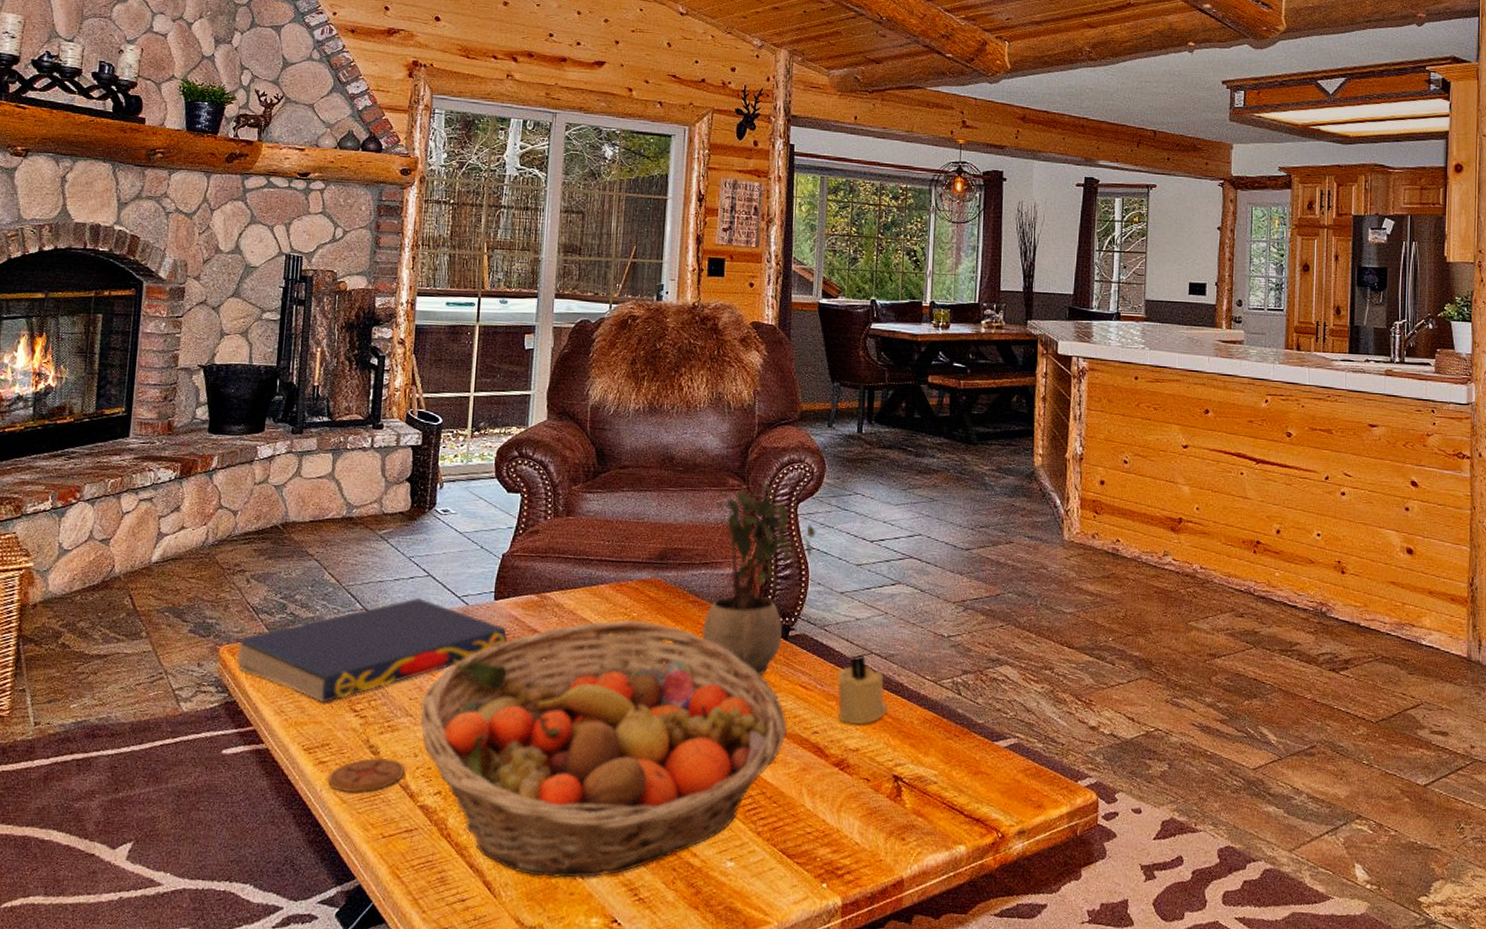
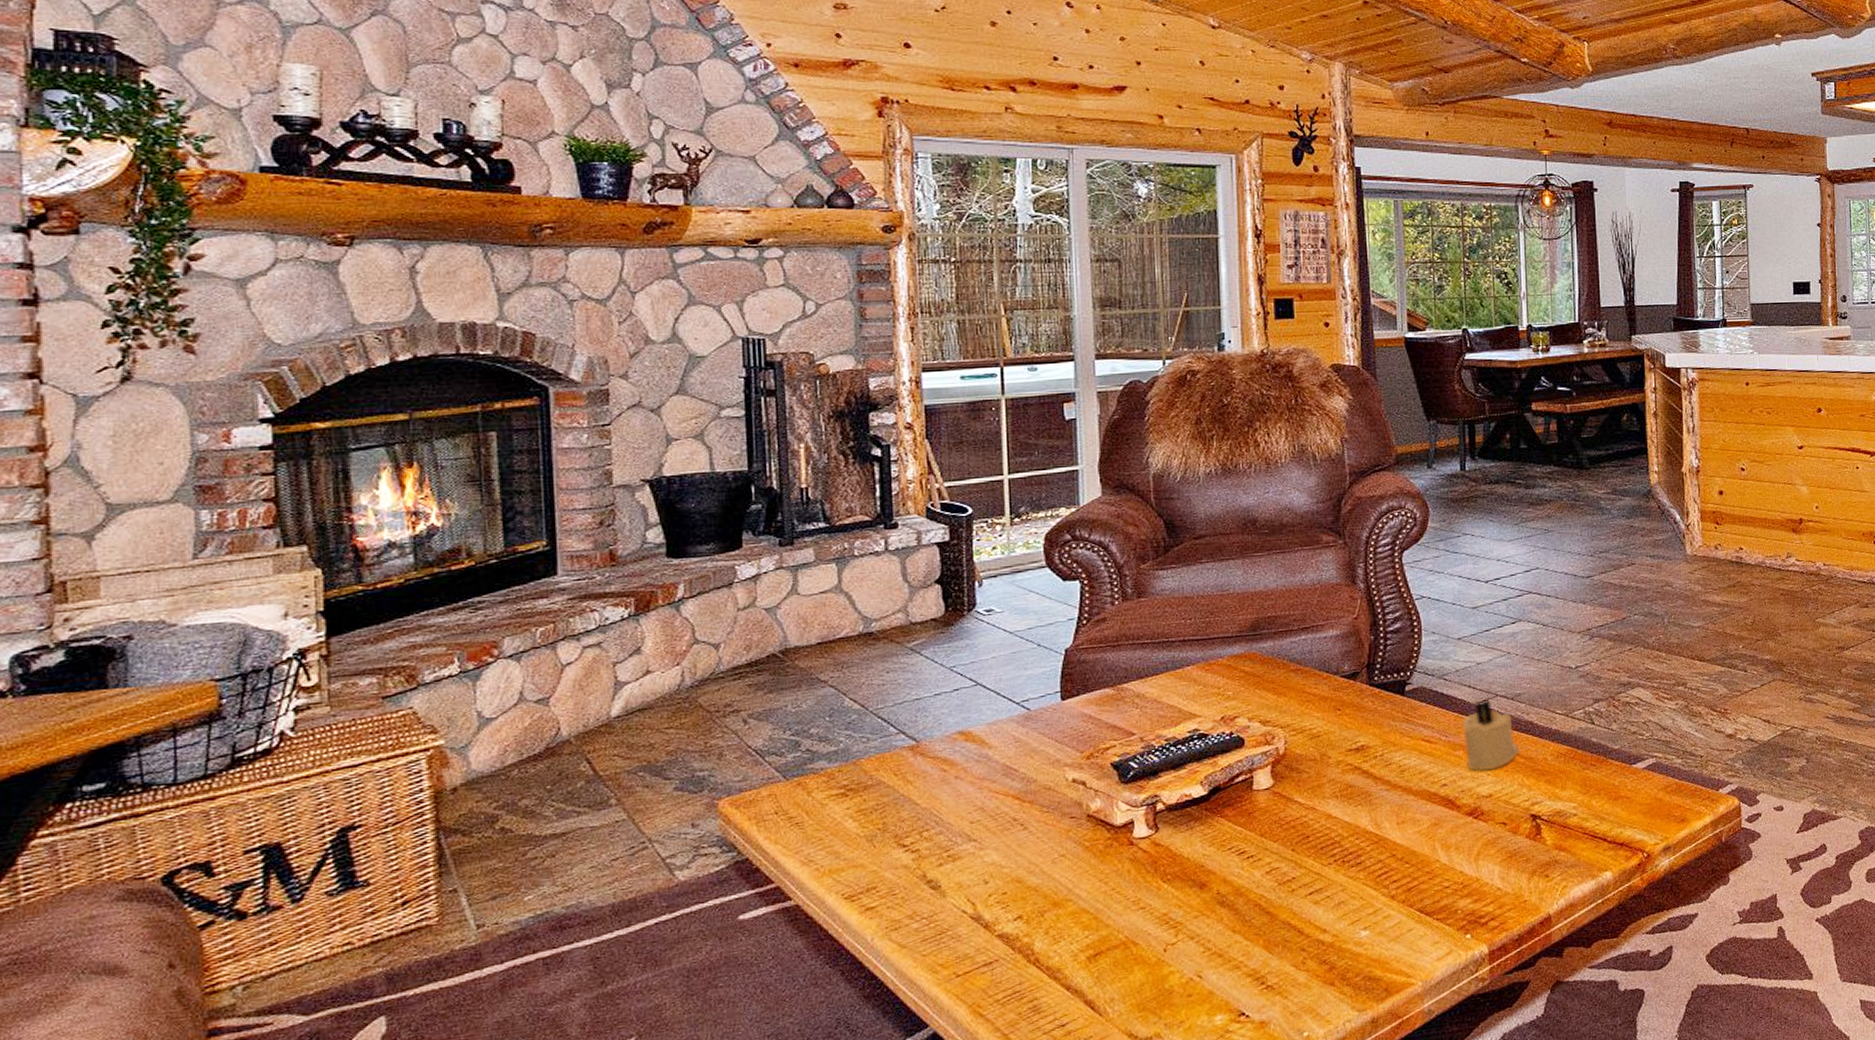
book: present [237,598,508,703] -> none [740,711,1083,844]
coaster: present [327,757,405,793] -> none [879,890,974,937]
fruit basket: present [420,620,787,878] -> none [984,698,1413,986]
potted plant: present [702,482,815,679] -> none [1309,535,1424,743]

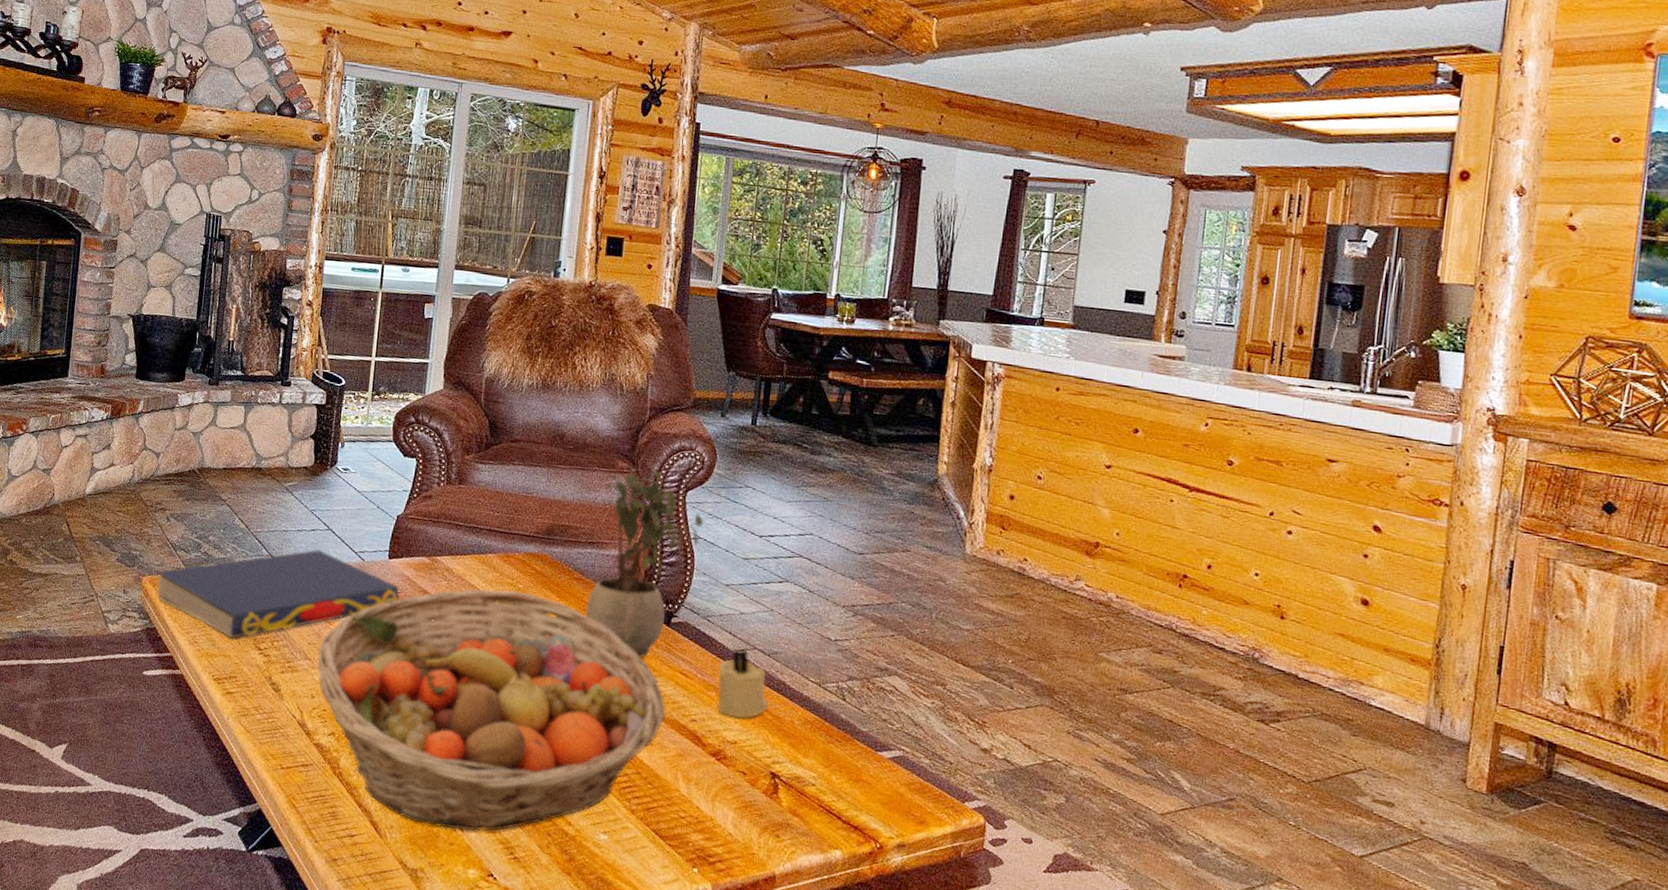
book: none [740,711,1083,844] -> present [157,549,400,639]
fruit basket: none [984,698,1413,986] -> present [317,588,666,832]
potted plant: none [1309,535,1424,743] -> present [585,467,703,659]

